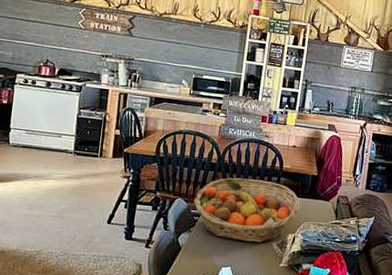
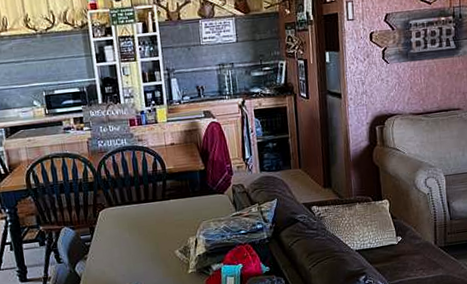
fruit basket: present [194,177,300,243] -> none [80,187,195,258]

